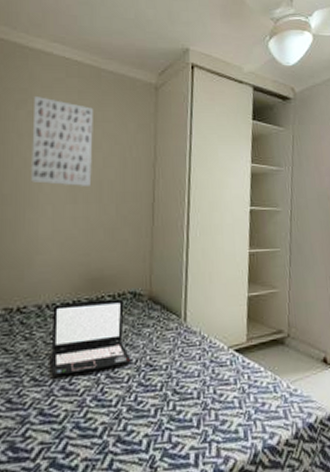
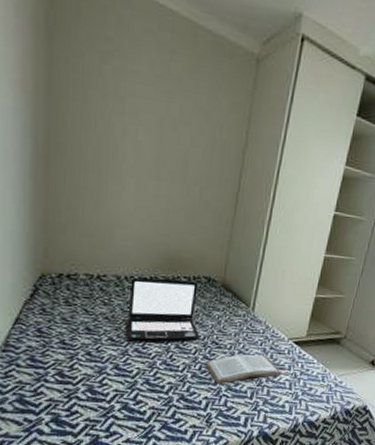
wall art: present [31,96,93,188] -> none [115,49,185,166]
book: none [140,370,227,416] -> present [205,354,281,385]

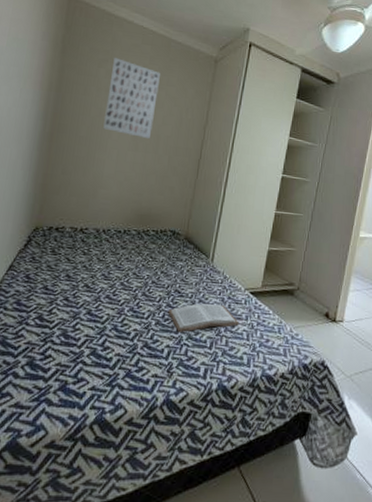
wall art: none [115,49,185,166] -> present [103,58,160,140]
laptop: present [126,277,200,341] -> none [100,230,164,289]

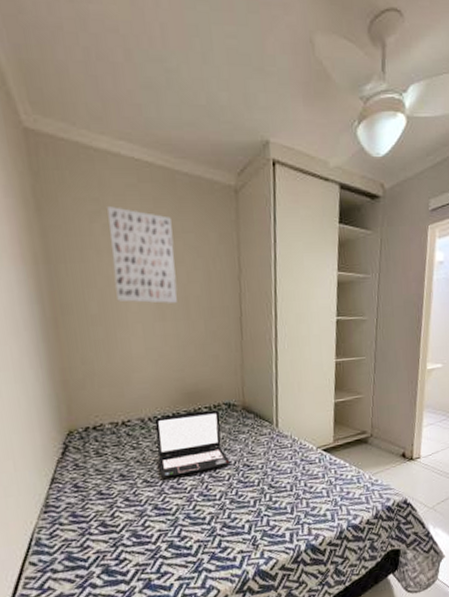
laptop: none [100,230,164,289] -> present [155,410,231,479]
book: present [168,303,239,333] -> none [240,468,317,506]

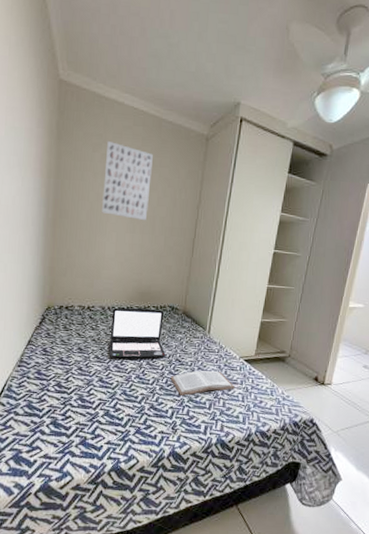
book: none [240,468,317,506] -> present [170,370,235,397]

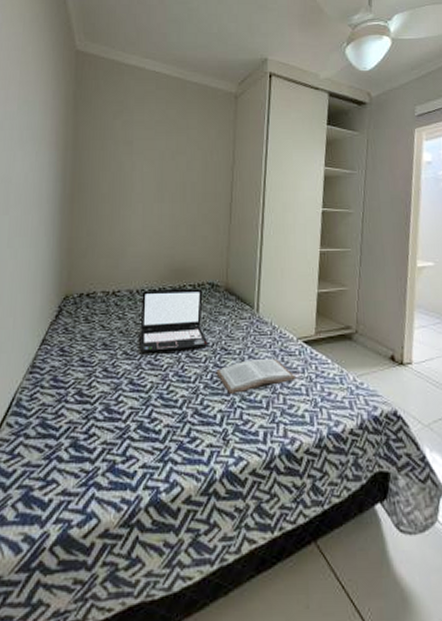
wall art: present [102,141,153,221] -> none [125,107,179,188]

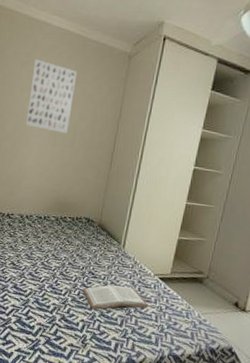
wall art: none [125,107,179,188] -> present [26,59,77,134]
laptop: present [139,288,209,353] -> none [24,216,80,269]

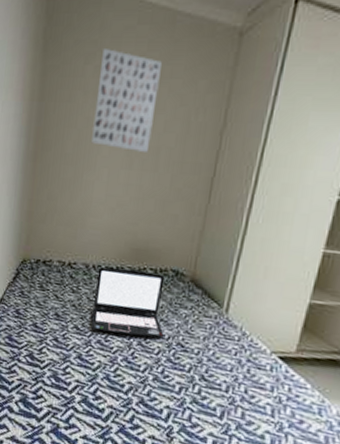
laptop: none [24,216,80,269] -> present [90,267,165,339]
book: present [82,285,148,310] -> none [168,362,261,397]

